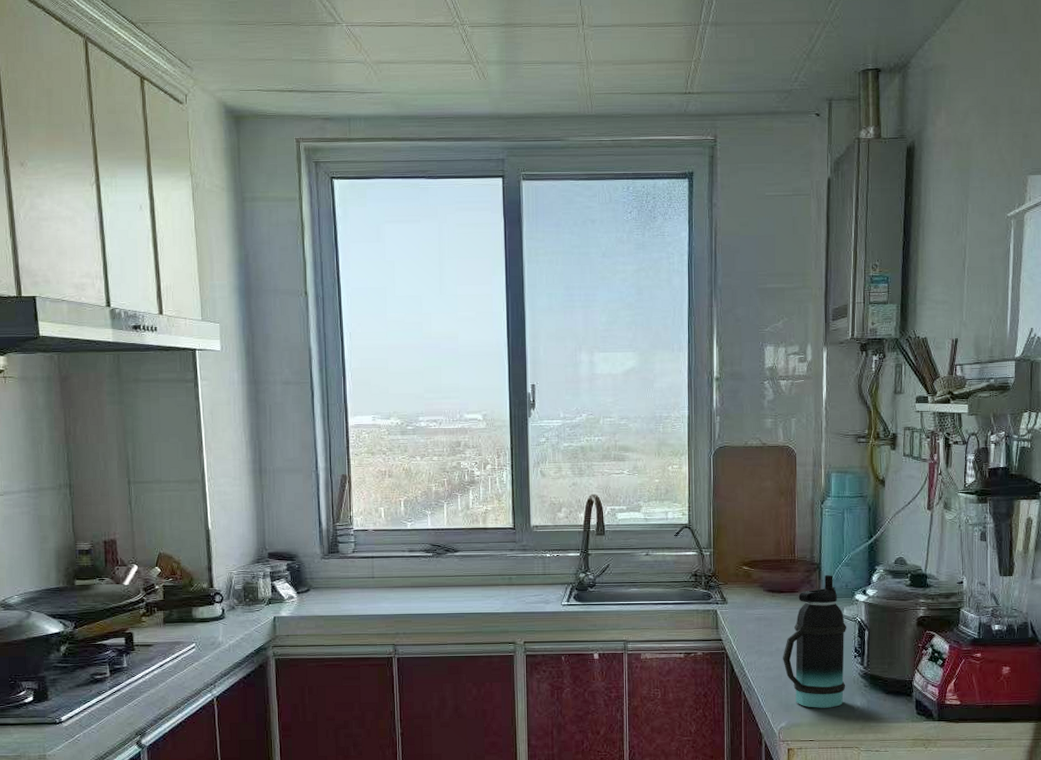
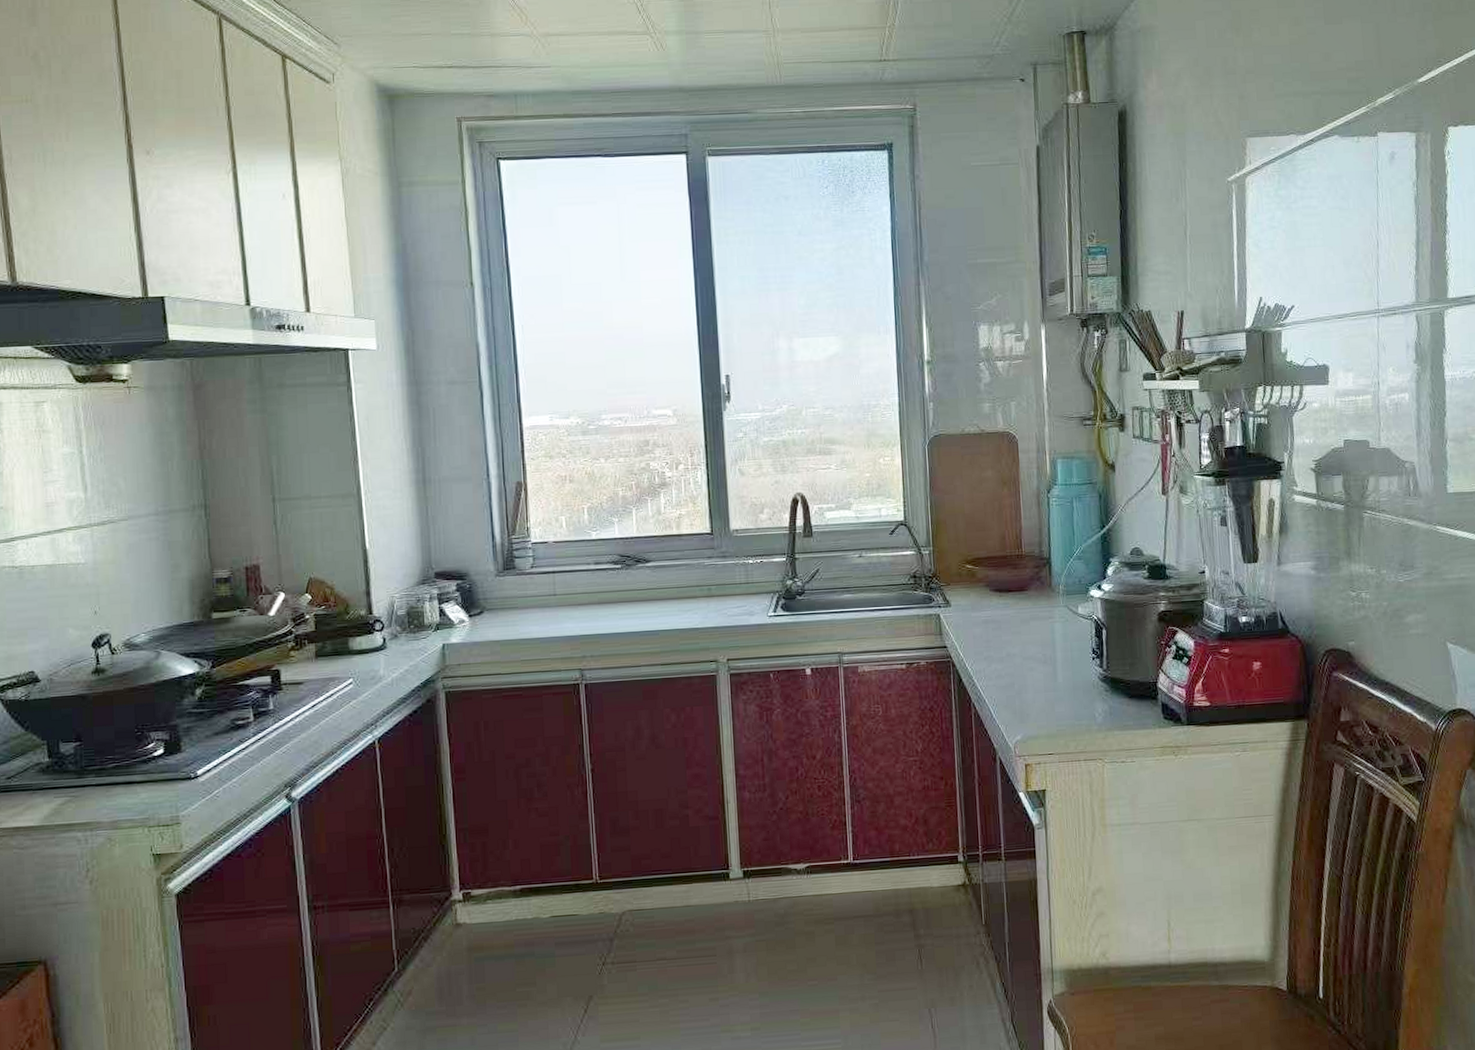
bottle: present [782,575,847,708] -> none [1013,570,1085,718]

